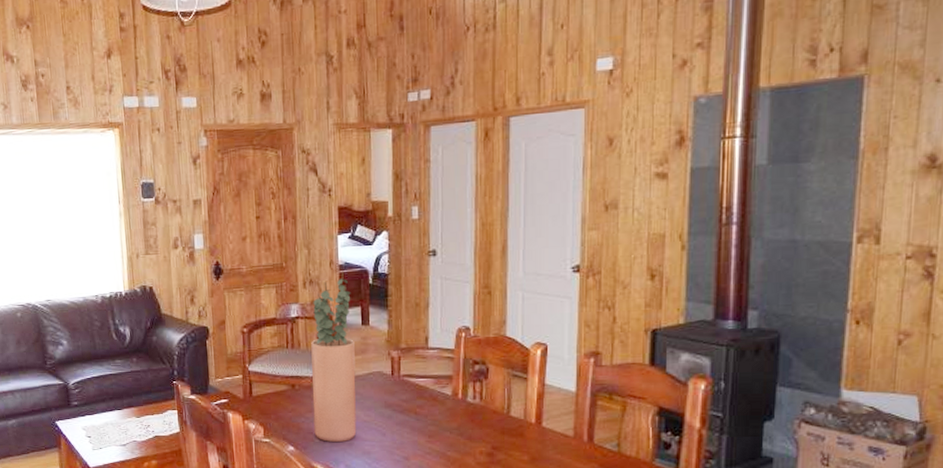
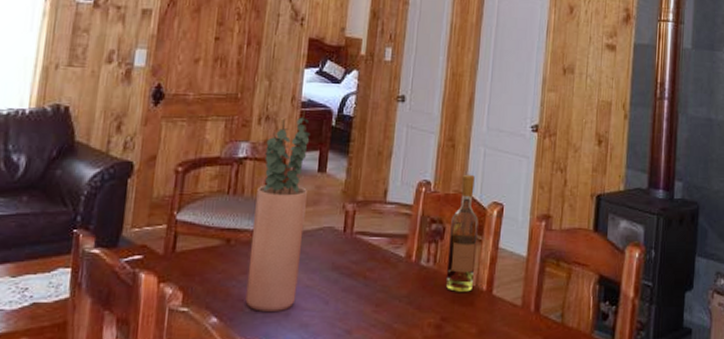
bottle: none [493,318,522,424] -> present [445,174,479,292]

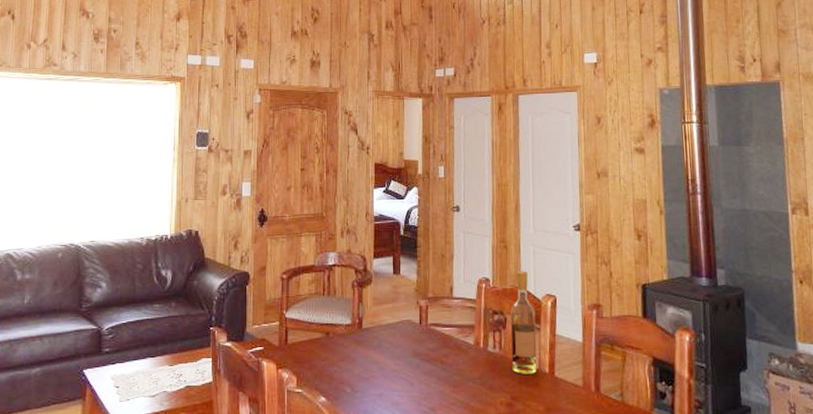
vase: present [245,109,311,313] -> none [345,222,387,393]

